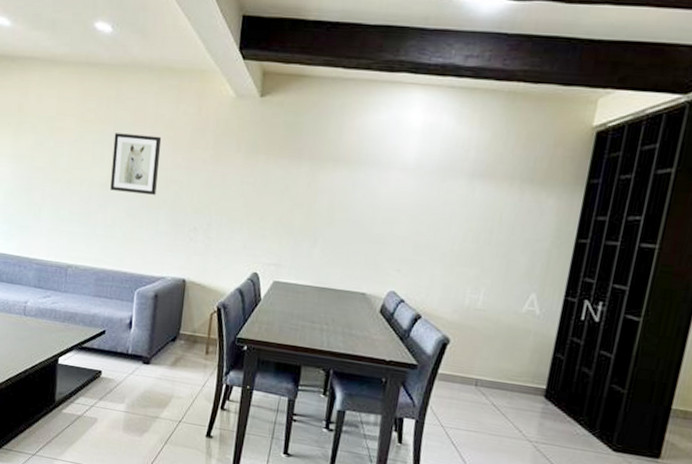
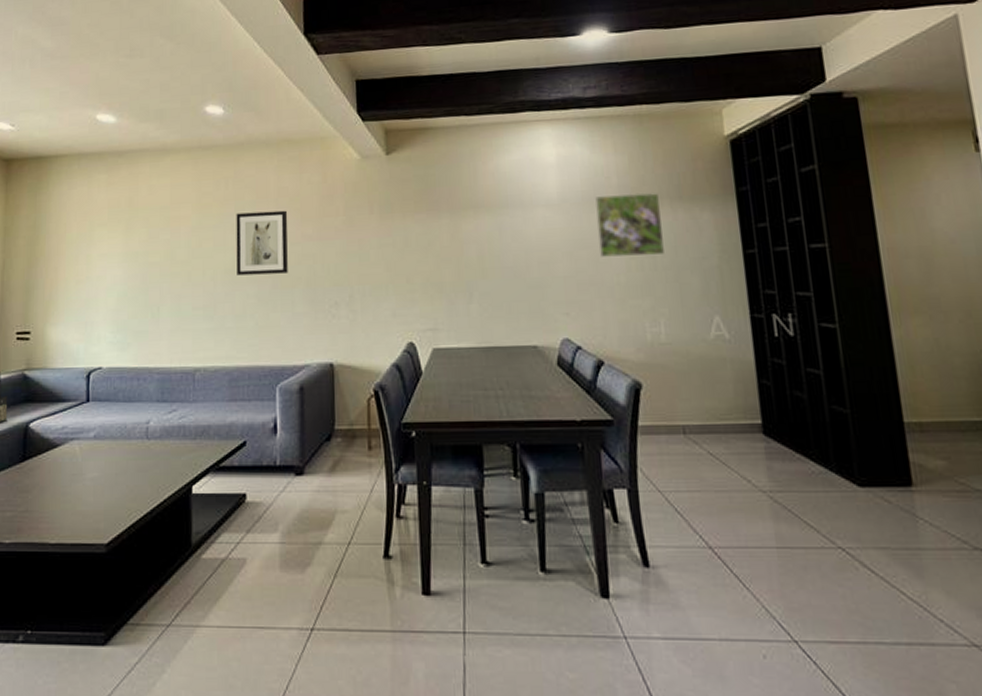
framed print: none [440,167,512,232] -> present [595,192,665,257]

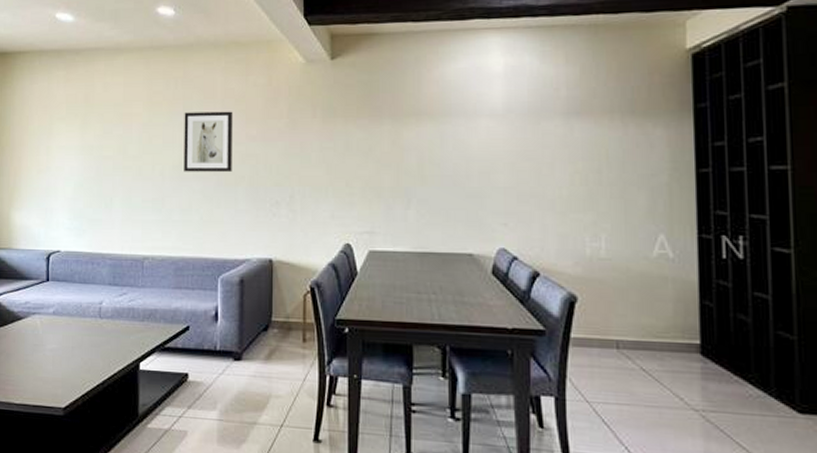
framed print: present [595,192,665,257] -> none [542,105,612,171]

